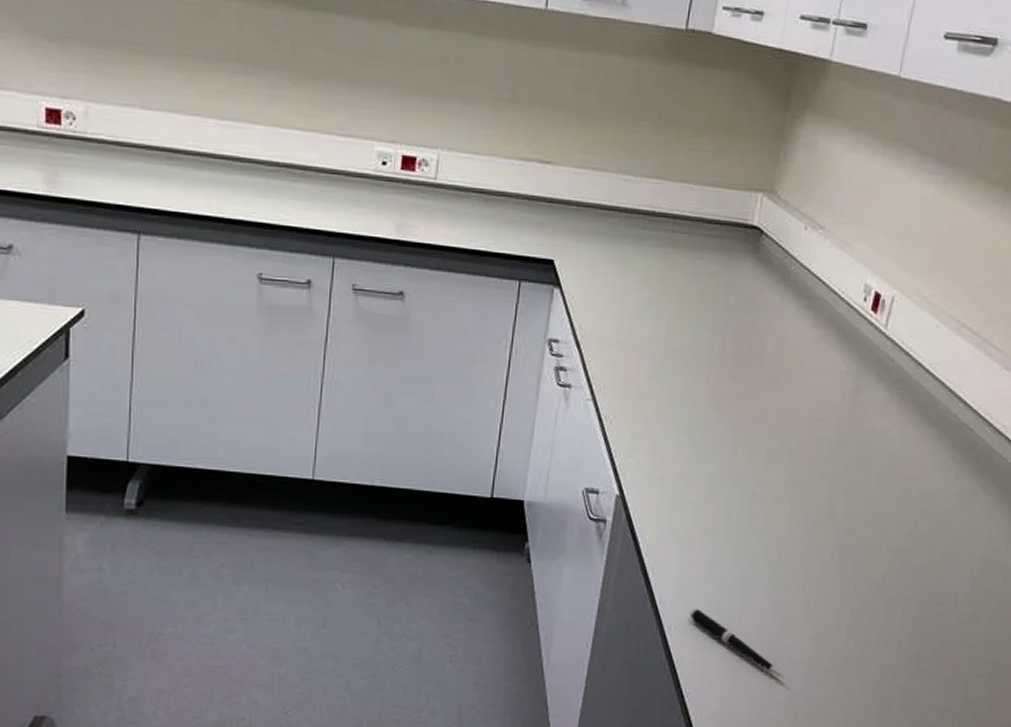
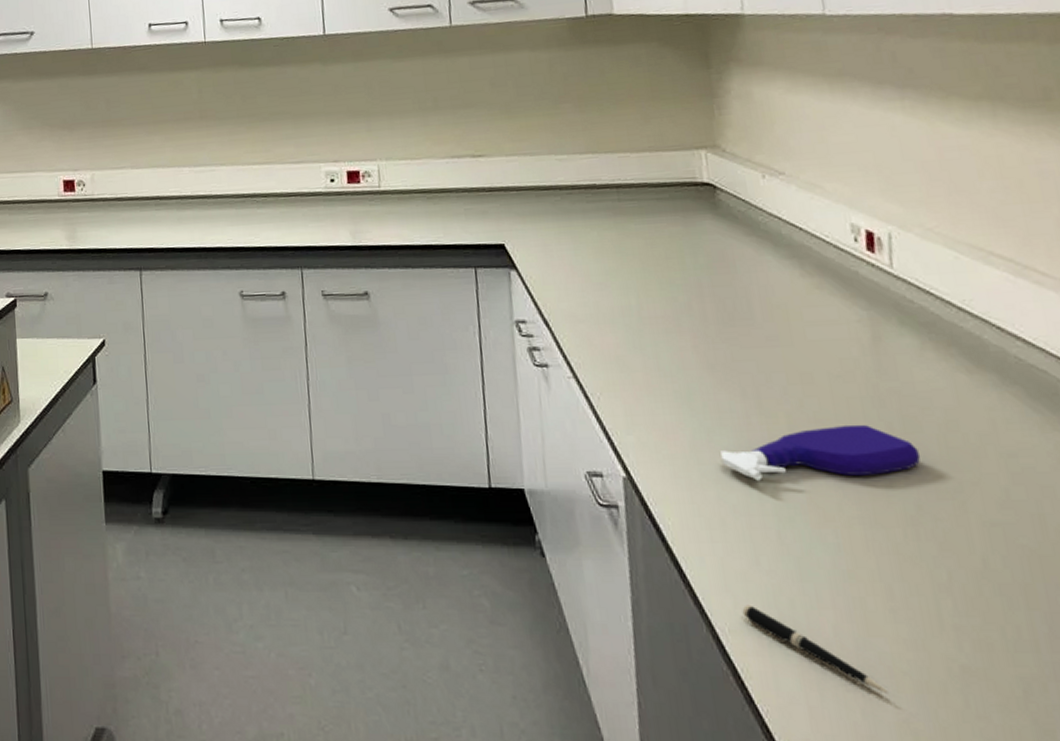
spray bottle: none [704,461,862,506] -> present [720,424,921,481]

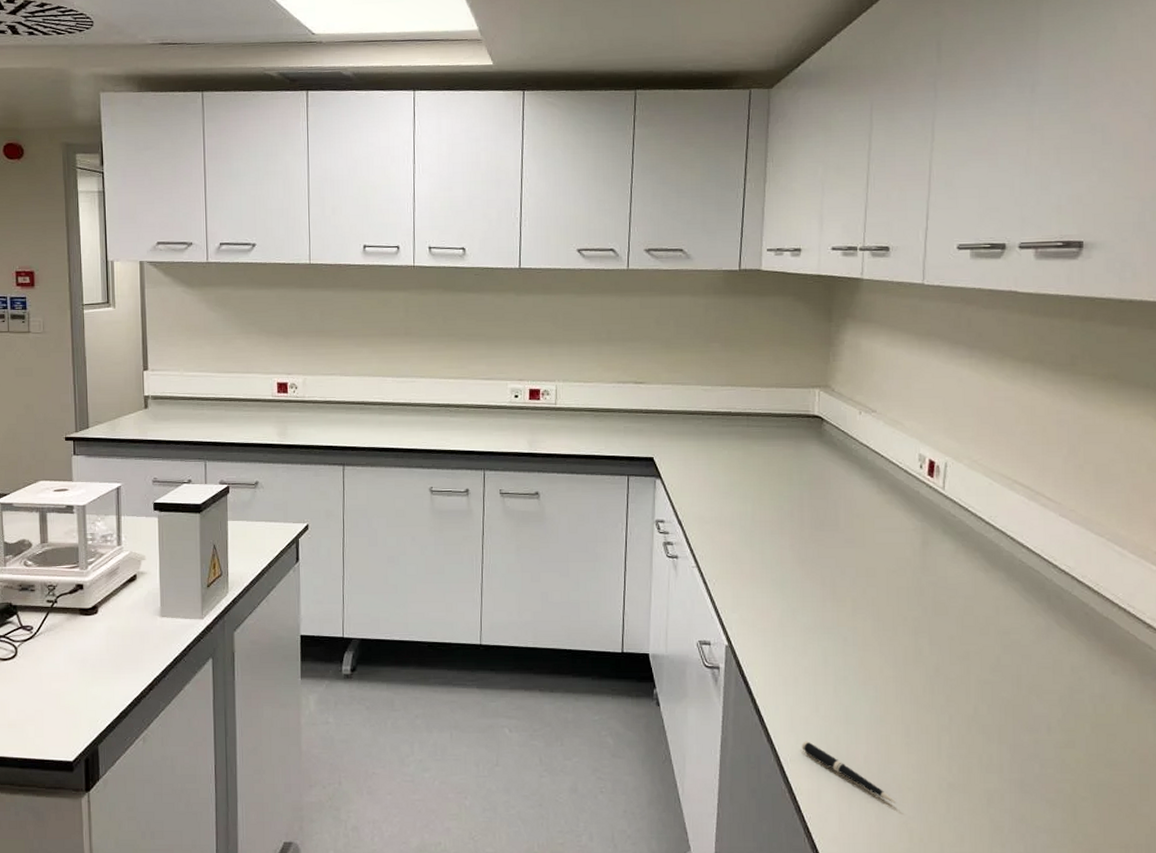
spray bottle: present [720,424,921,481] -> none [801,608,944,649]

